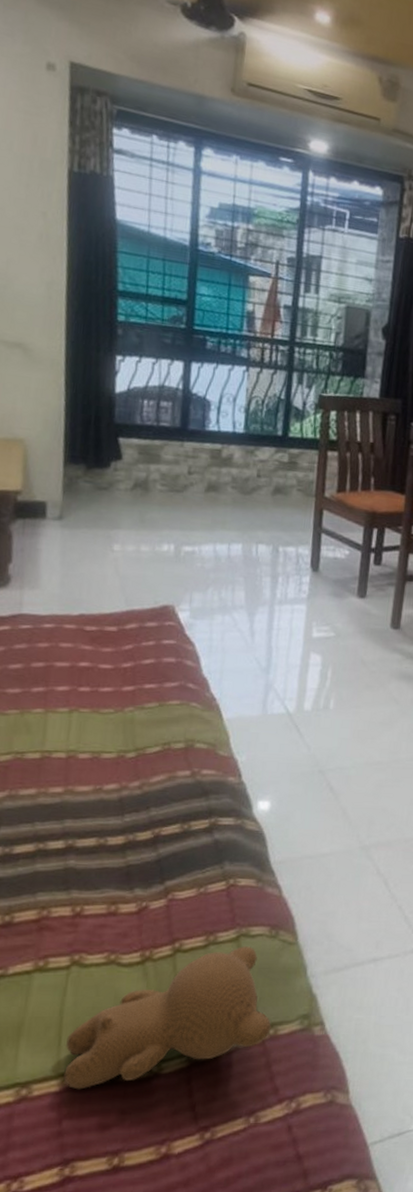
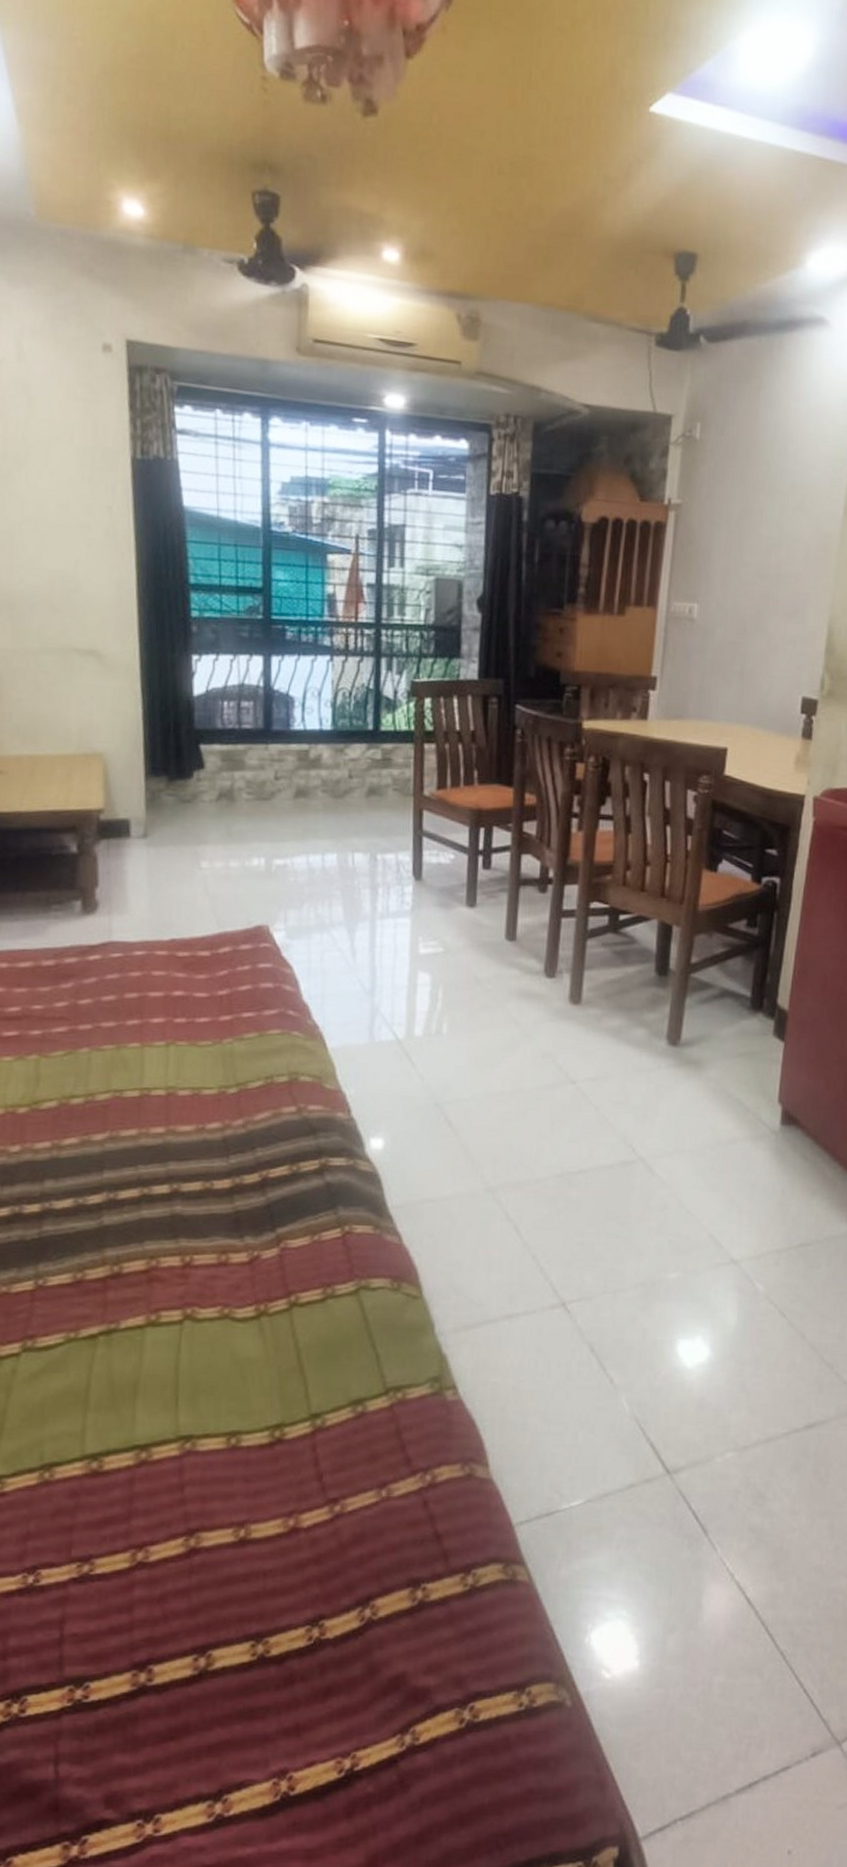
teddy bear: present [63,946,271,1090] -> none [182,1300,399,1454]

